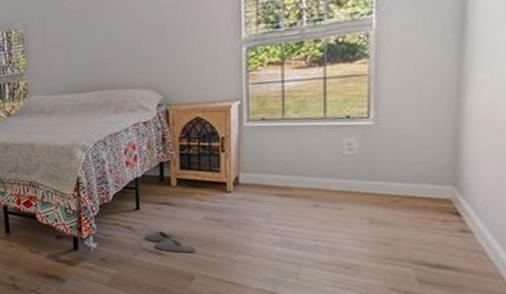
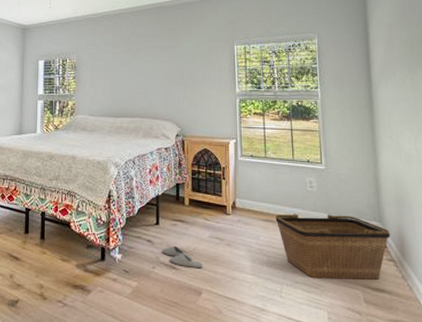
bicycle basket: none [294,181,469,258] -> present [275,213,390,280]

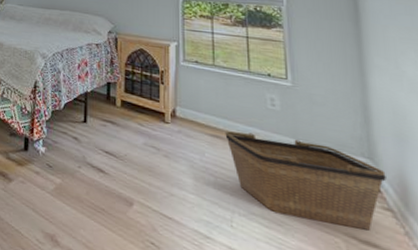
slippers: present [162,246,203,269] -> none [89,148,135,177]

